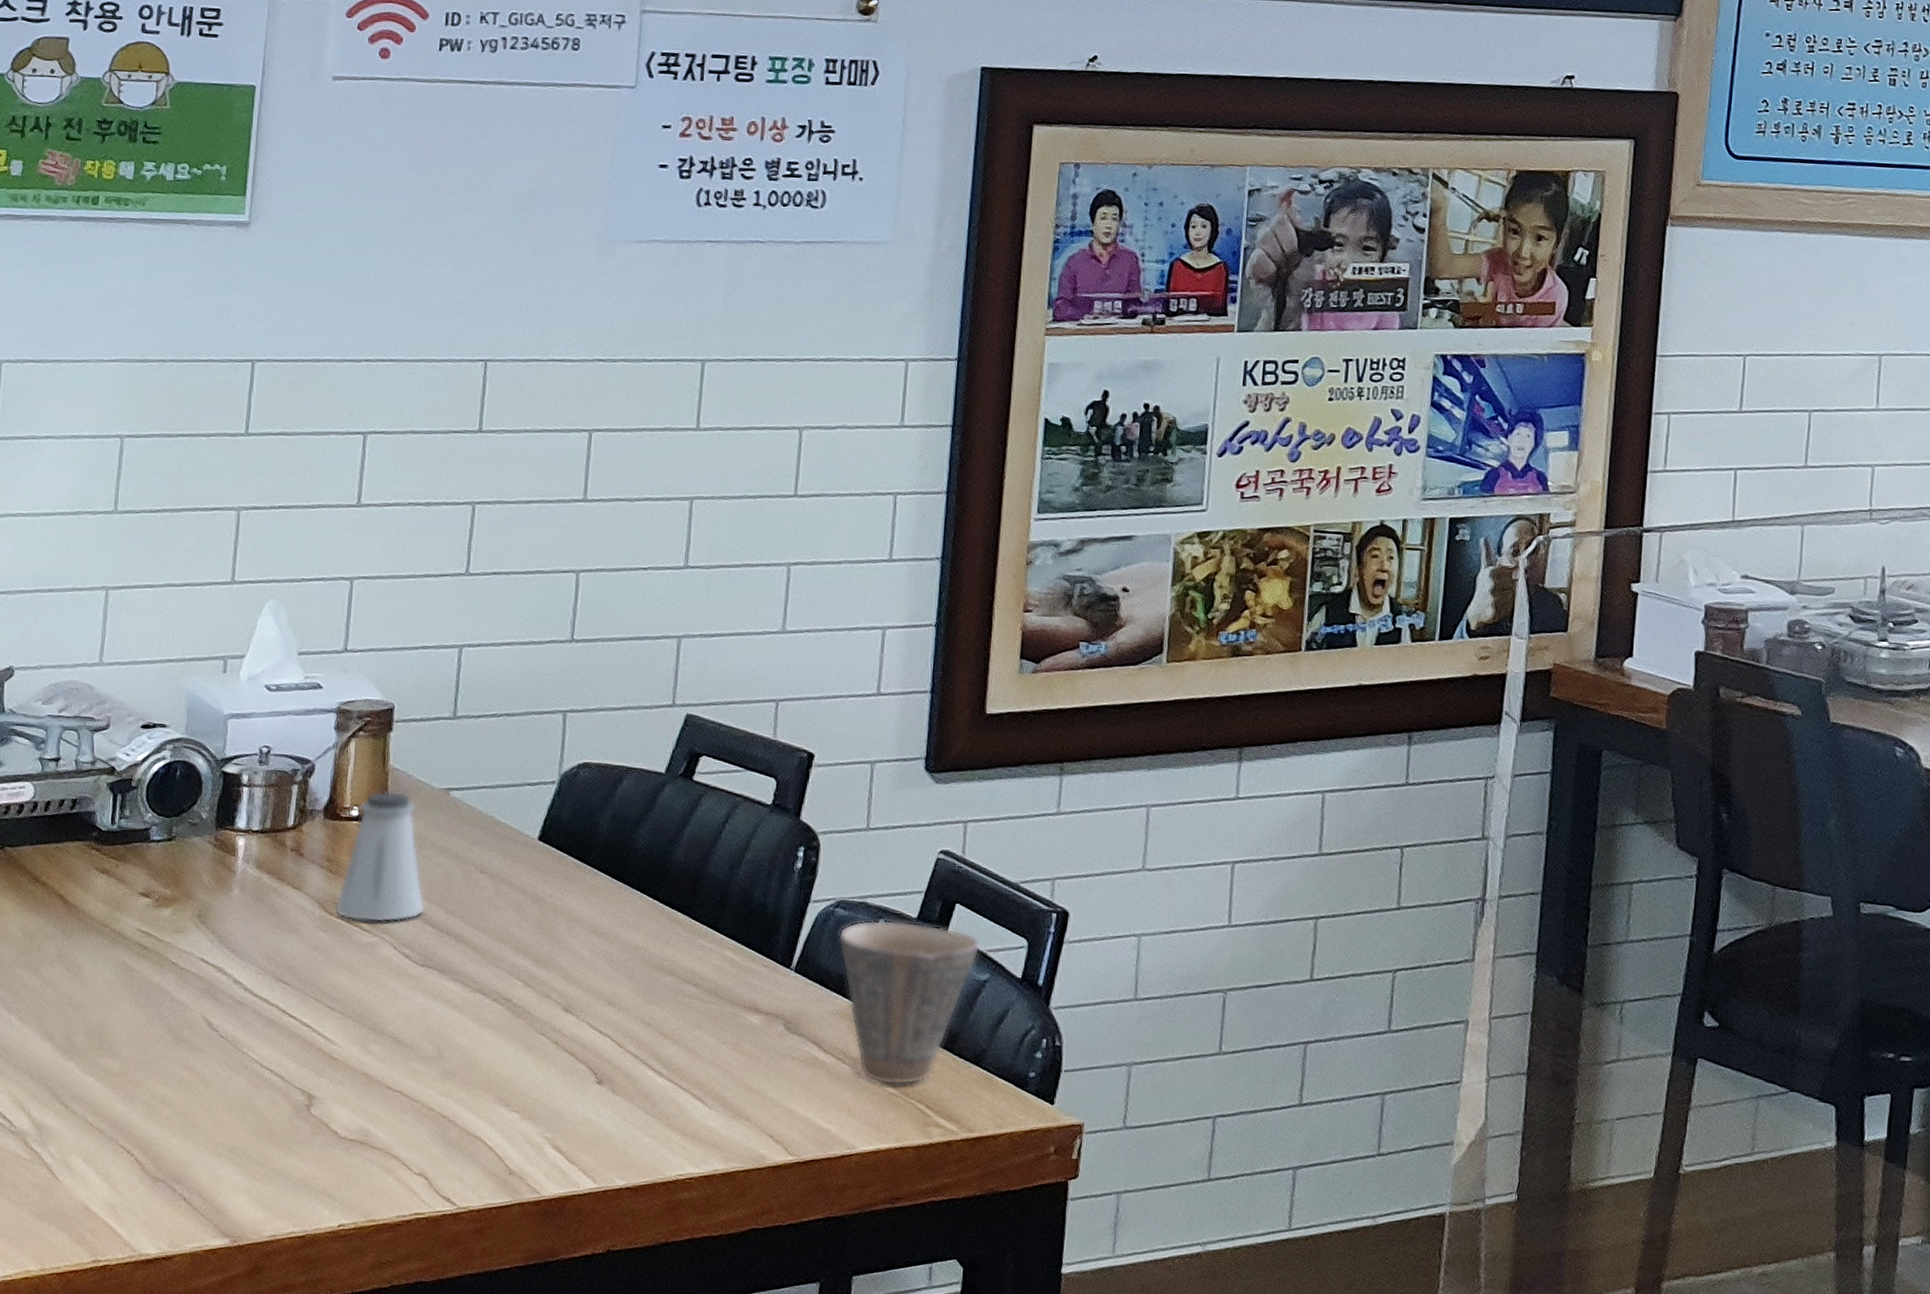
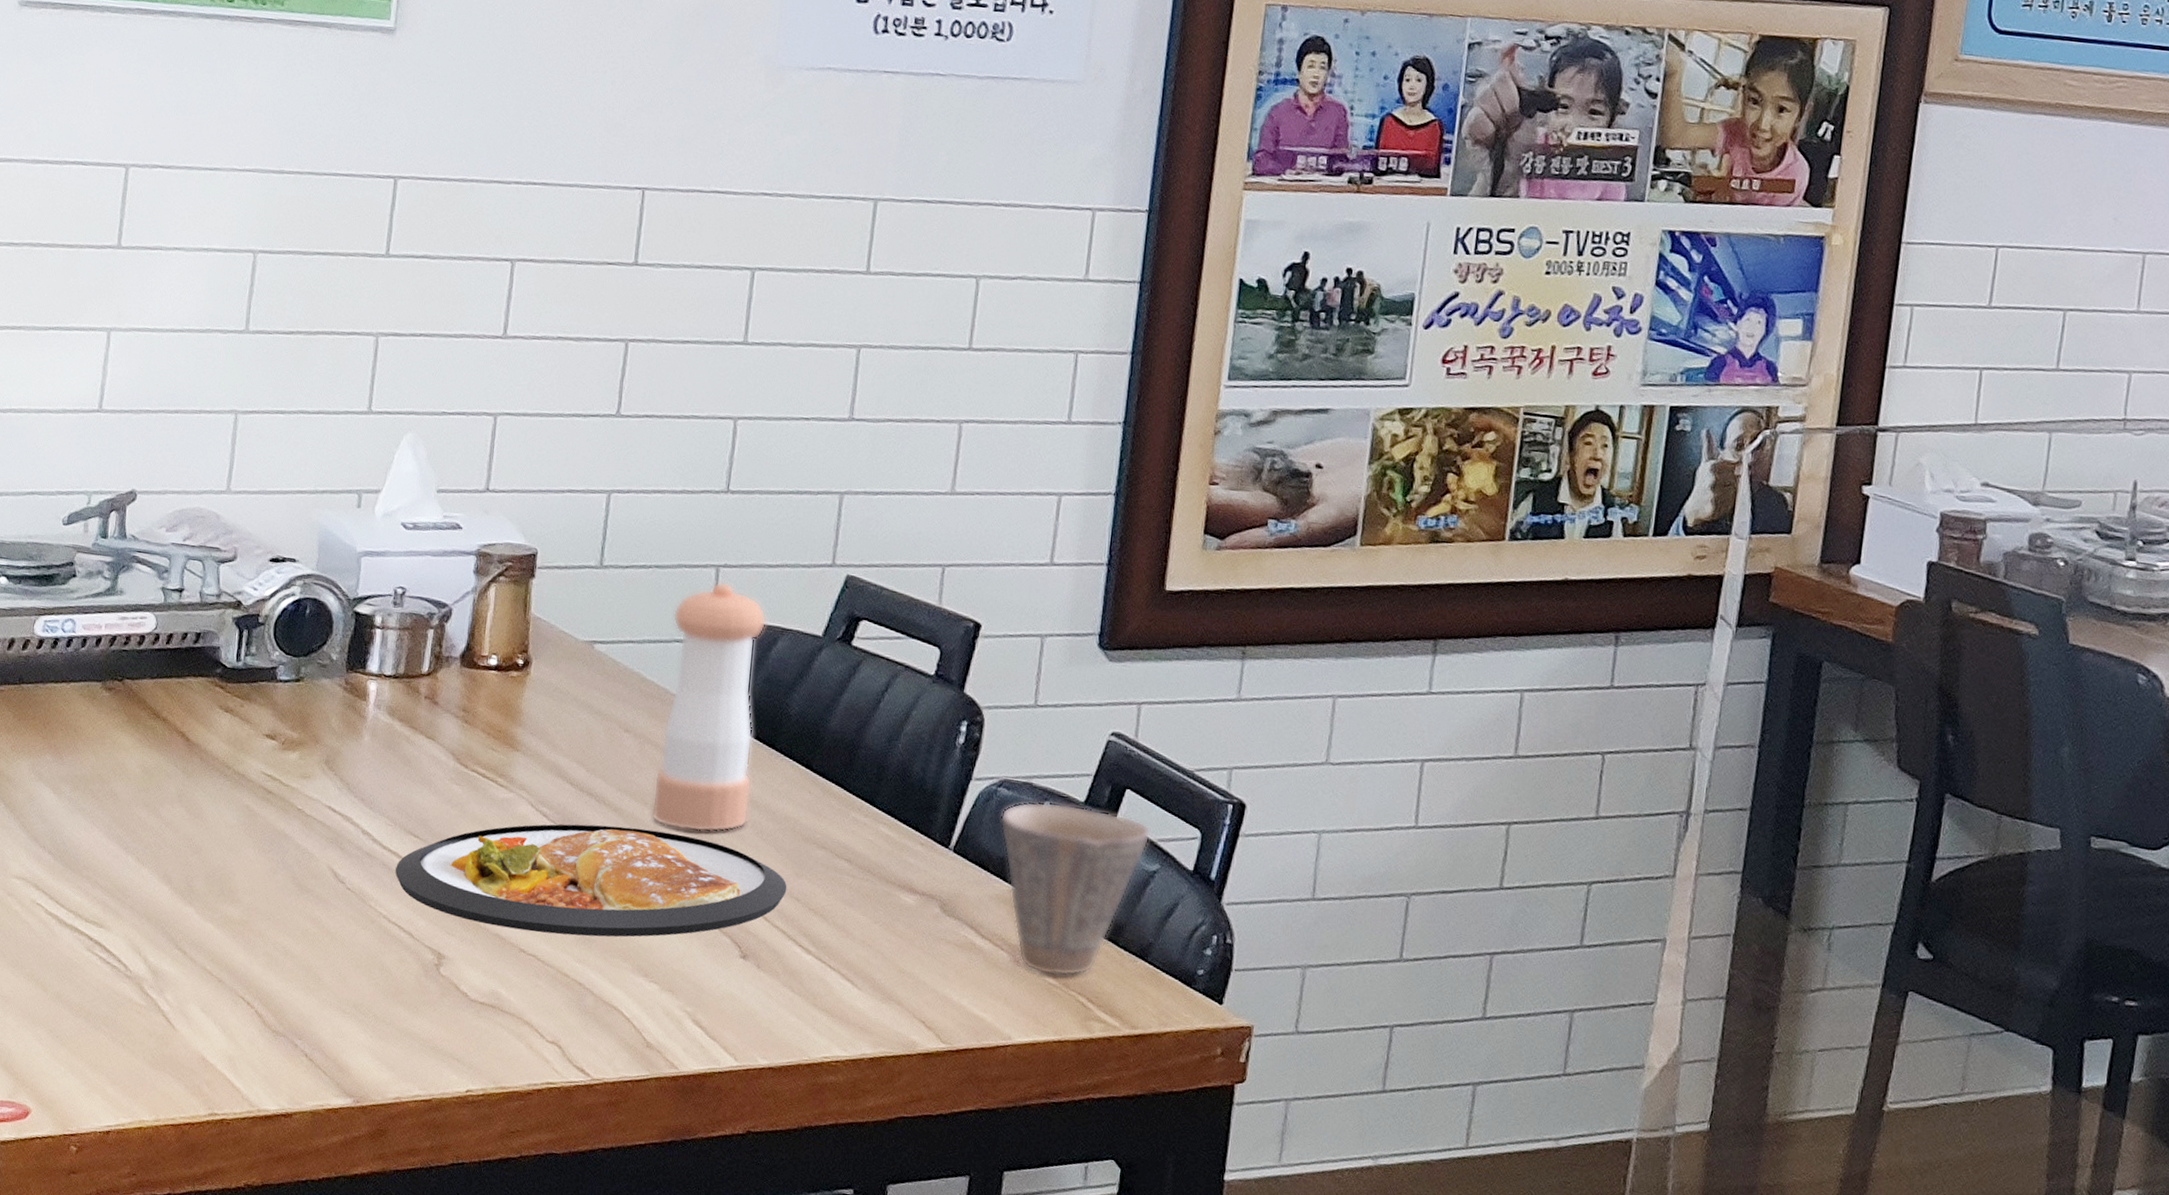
dish: none [266,963,639,1071] -> present [395,824,787,937]
saltshaker: present [335,790,426,923] -> none [470,640,566,779]
pepper shaker: none [508,725,613,966] -> present [651,581,767,833]

